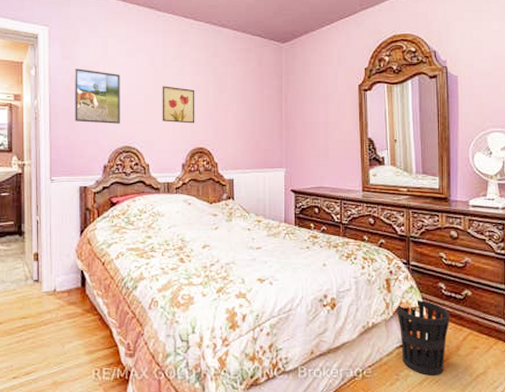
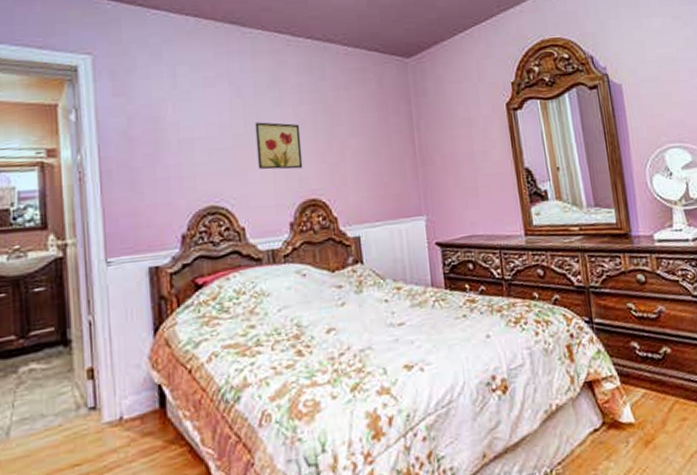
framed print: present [75,68,120,124] -> none [133,107,201,180]
wastebasket: present [396,299,450,375] -> none [583,366,651,464]

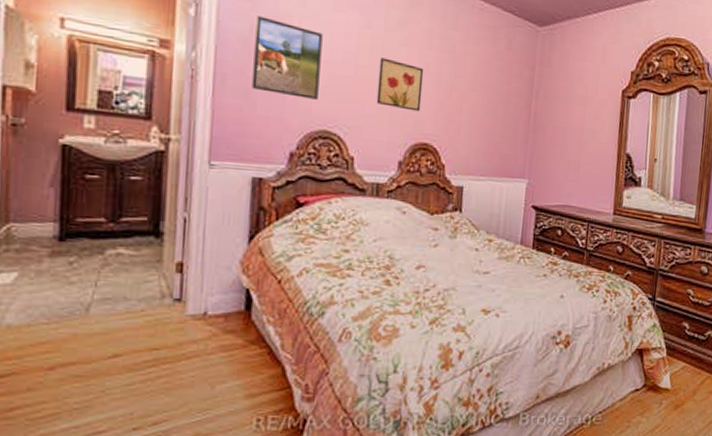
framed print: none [133,107,201,180] -> present [252,16,323,100]

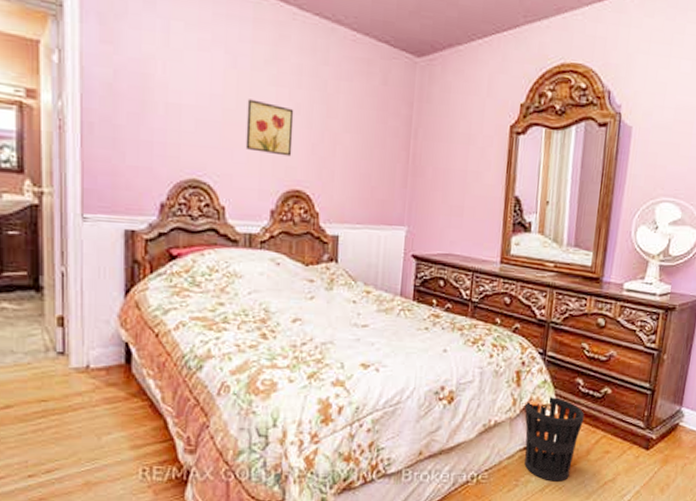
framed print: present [252,16,323,100] -> none [119,59,188,147]
wastebasket: none [635,339,691,422] -> present [524,396,585,482]

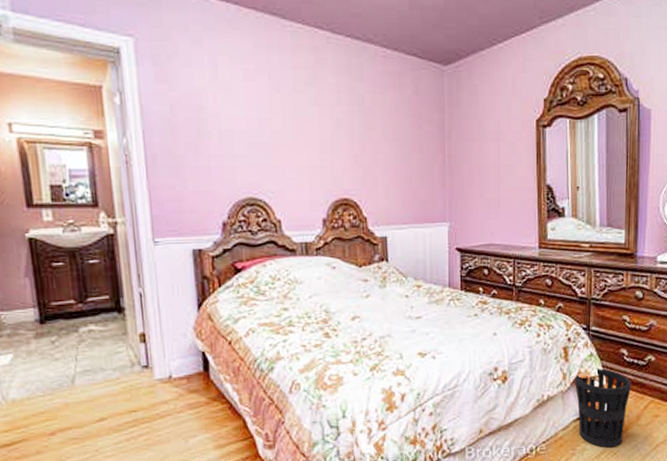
wall art: present [245,99,294,157] -> none [292,119,337,168]

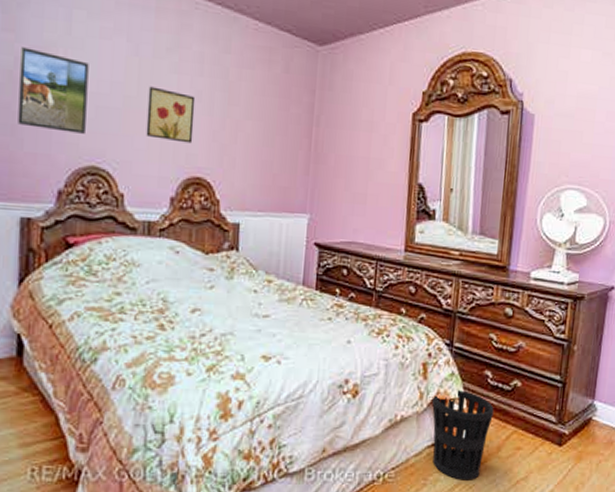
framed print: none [175,96,241,169] -> present [18,47,89,134]
wall art: none [292,119,337,168] -> present [146,86,196,144]

